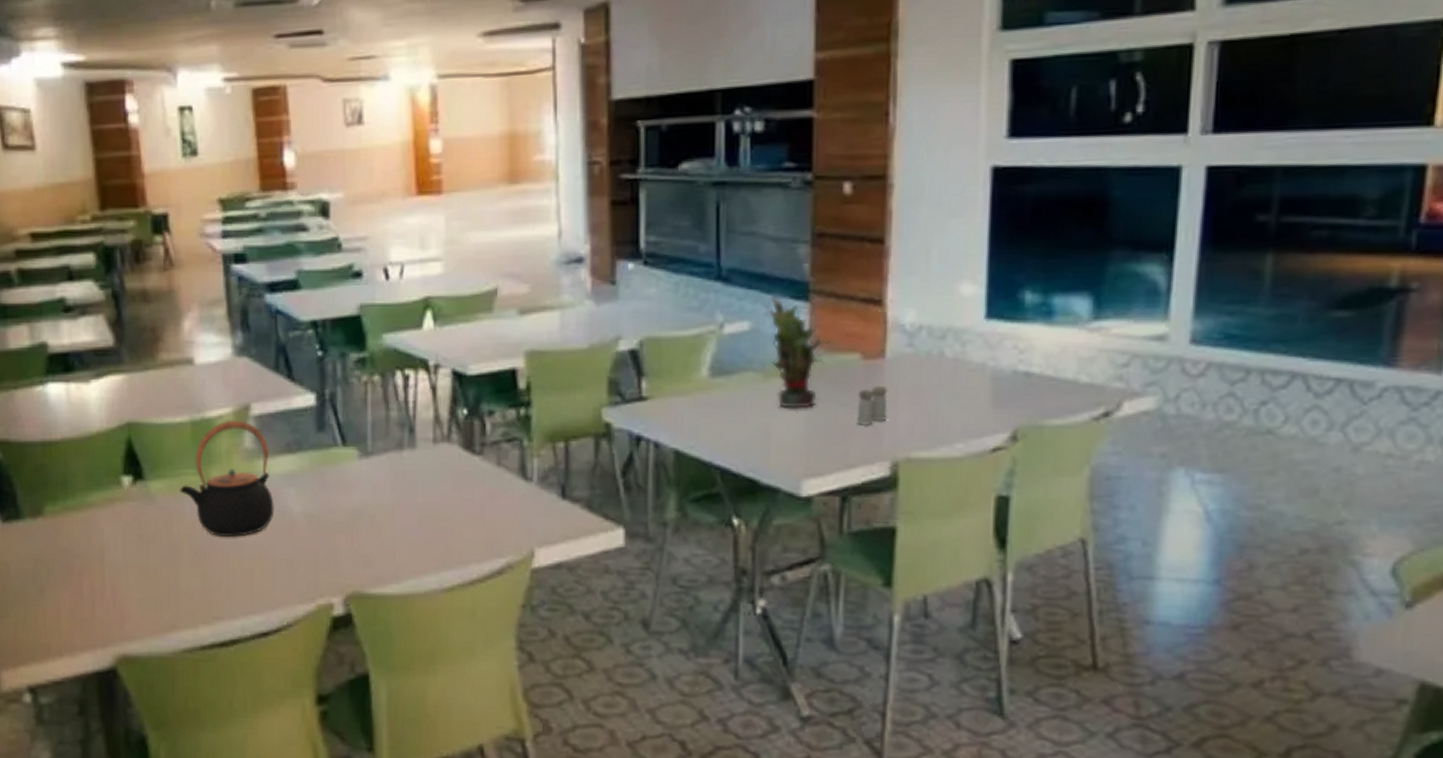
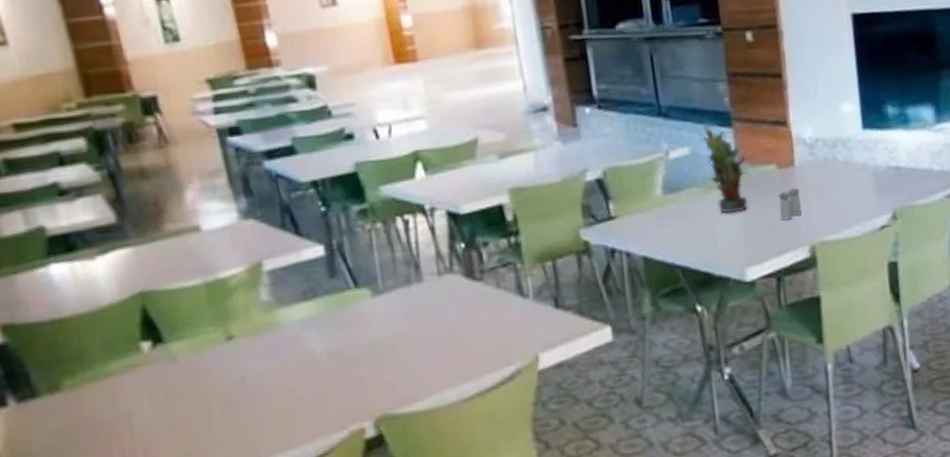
teapot: present [180,420,274,537] -> none [201,277,298,385]

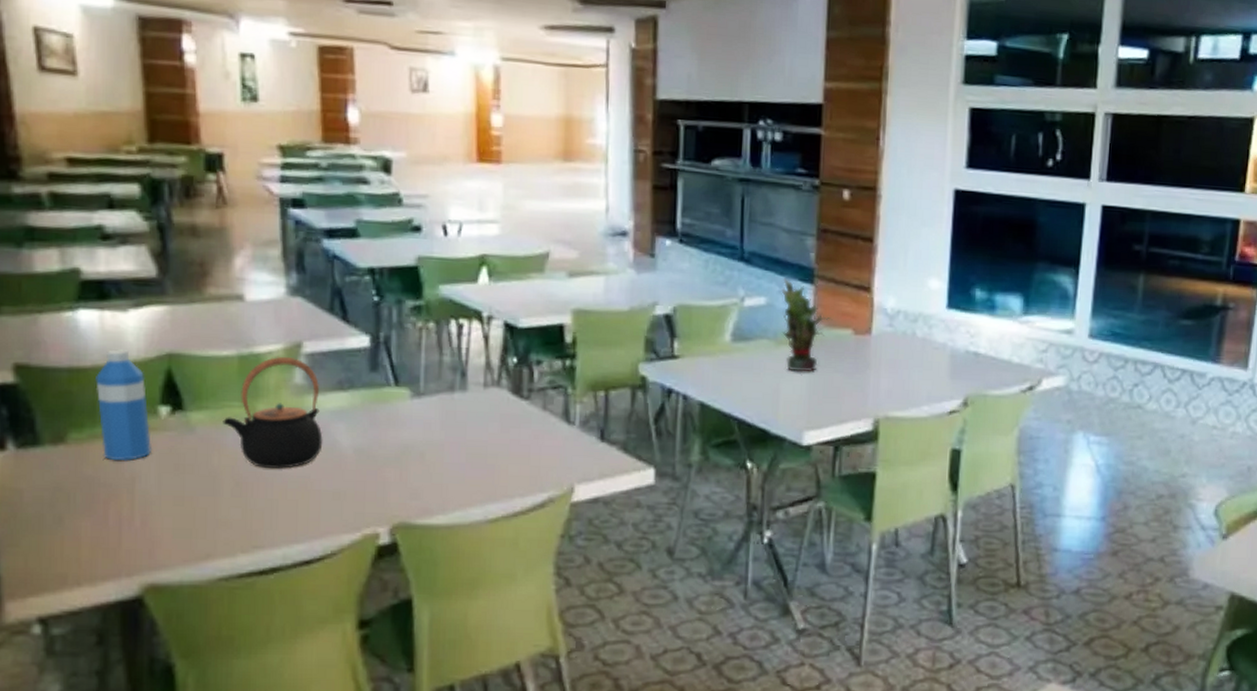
water bottle: none [77,295,142,400] -> present [96,349,153,462]
teapot: none [201,277,298,385] -> present [223,356,323,469]
salt and pepper shaker: present [779,187,802,220] -> none [848,356,873,389]

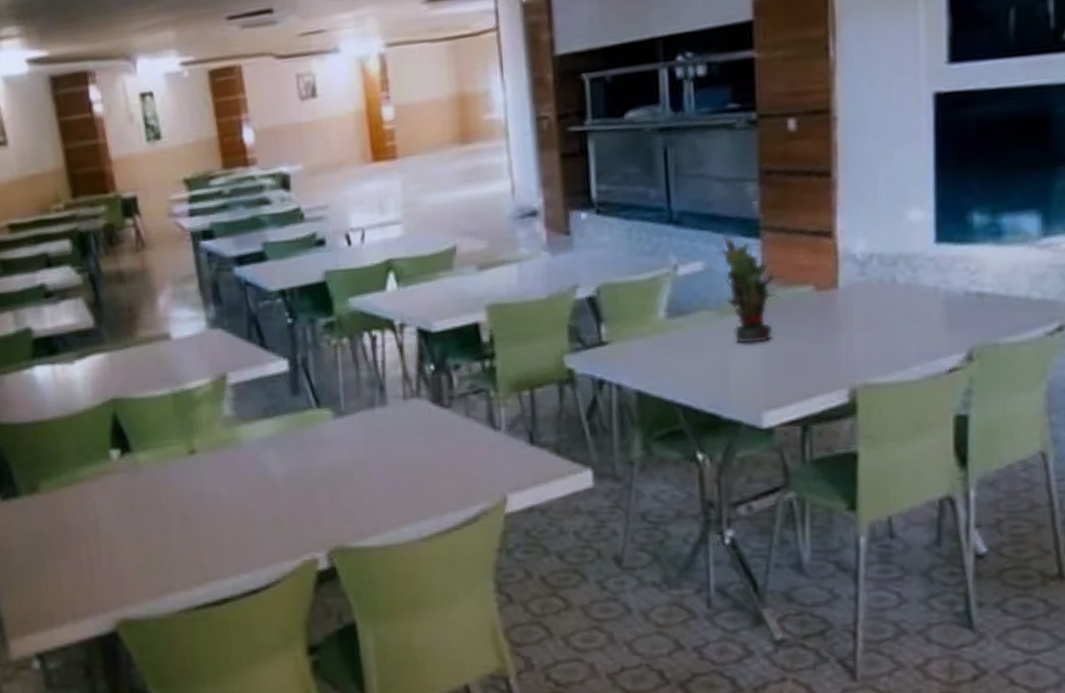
water bottle: present [96,349,153,462] -> none [55,400,110,506]
teapot: present [223,356,323,469] -> none [165,389,256,501]

